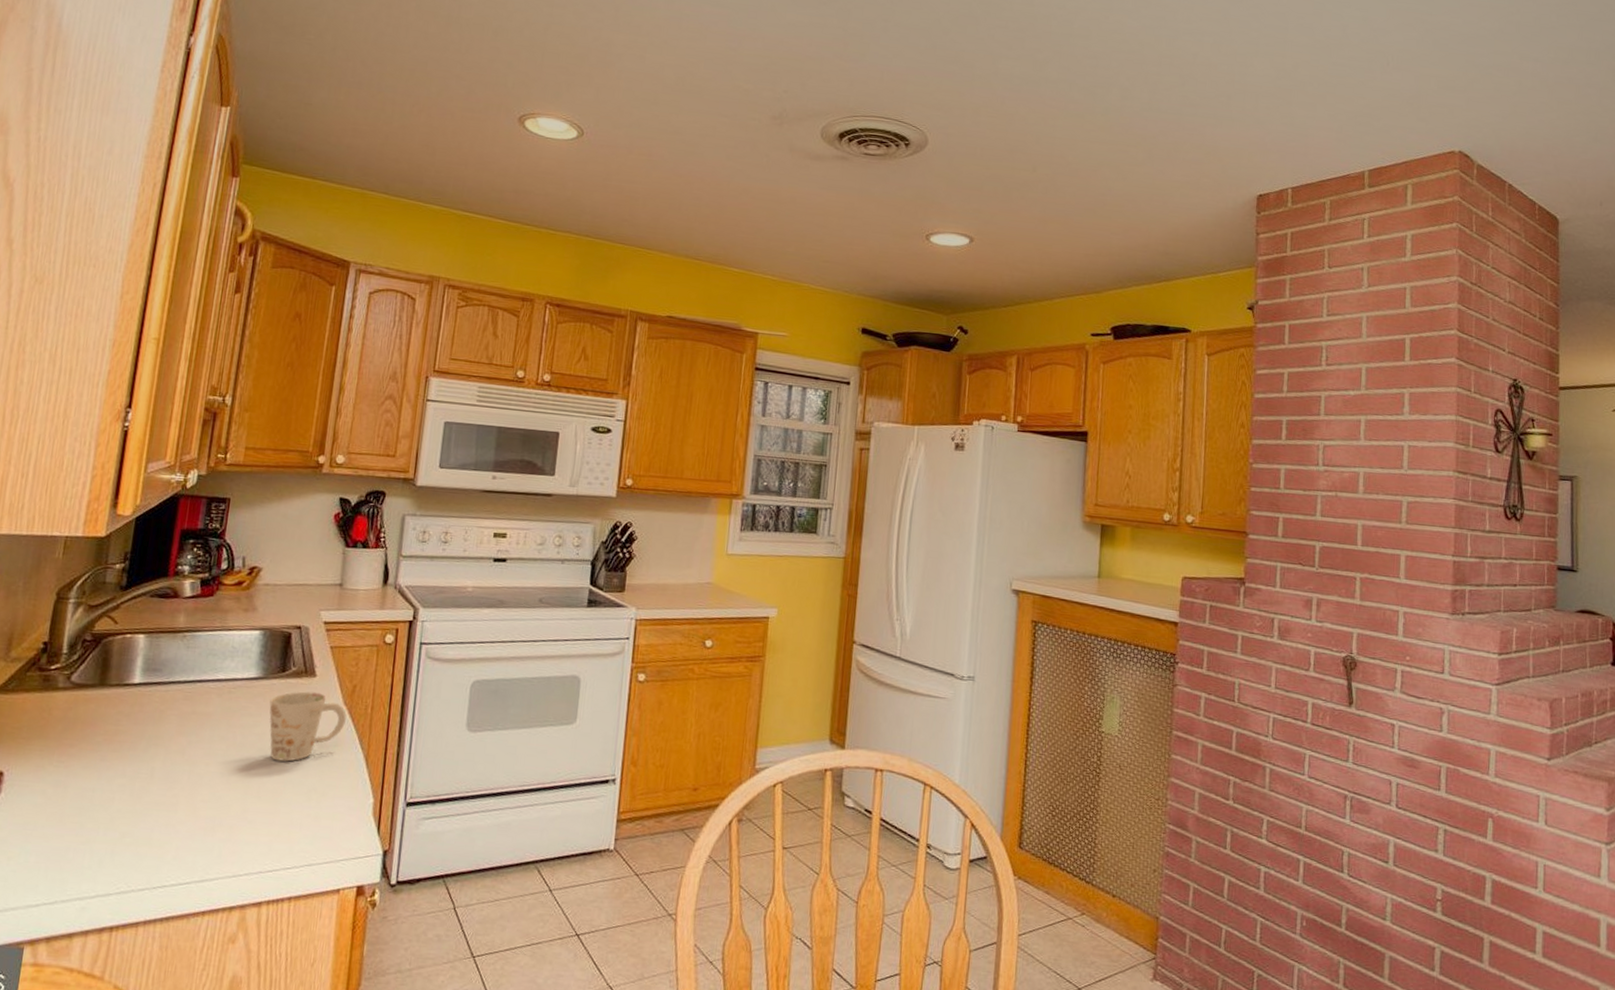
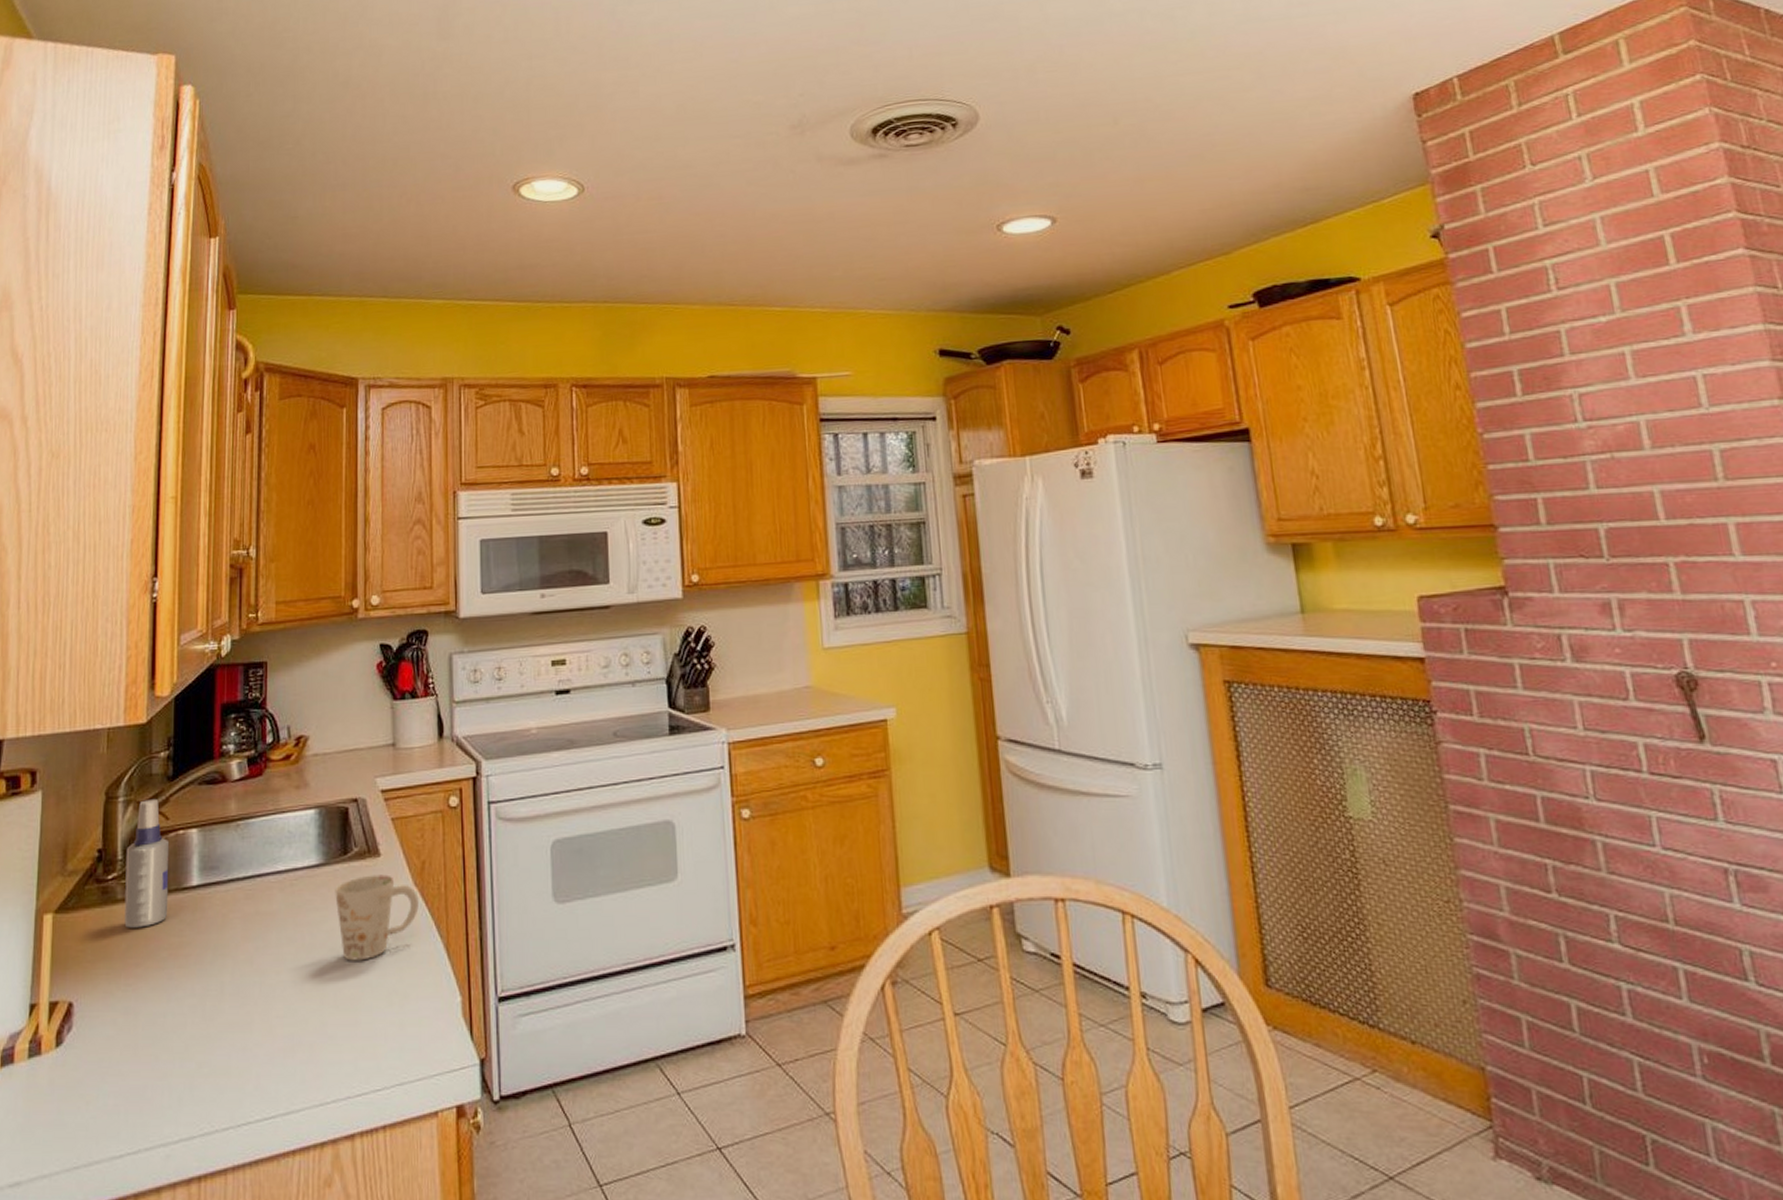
spray bottle: none [63,604,116,714] -> present [124,798,170,928]

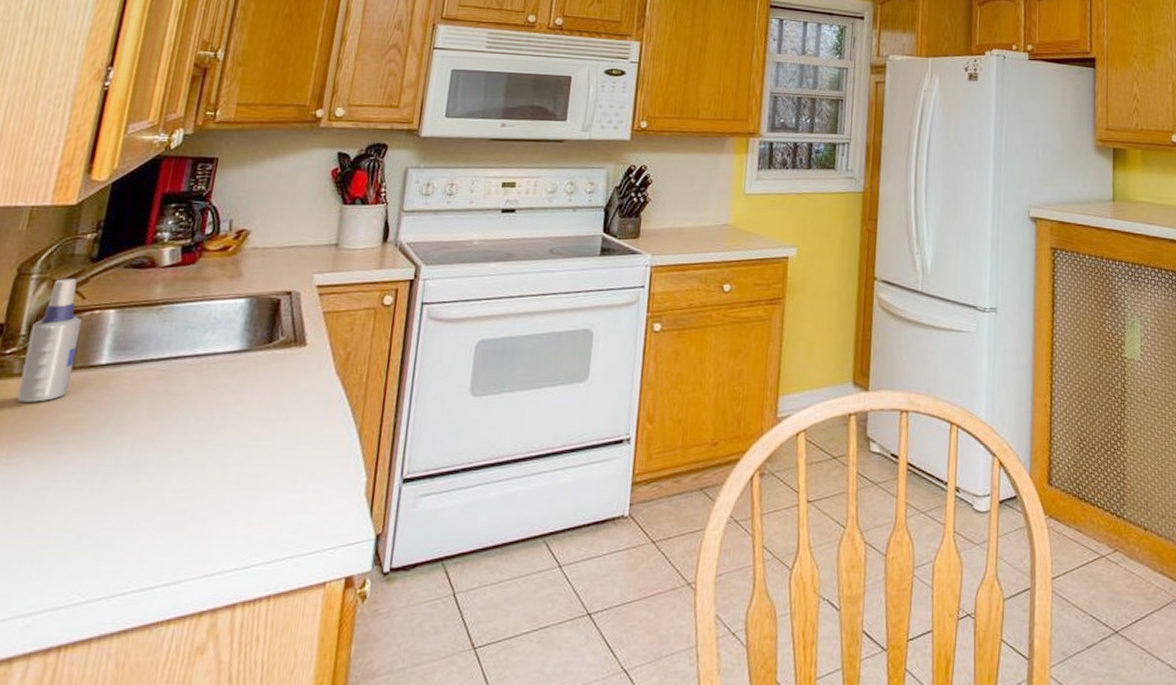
mug: present [335,874,419,961] -> none [252,362,339,442]

